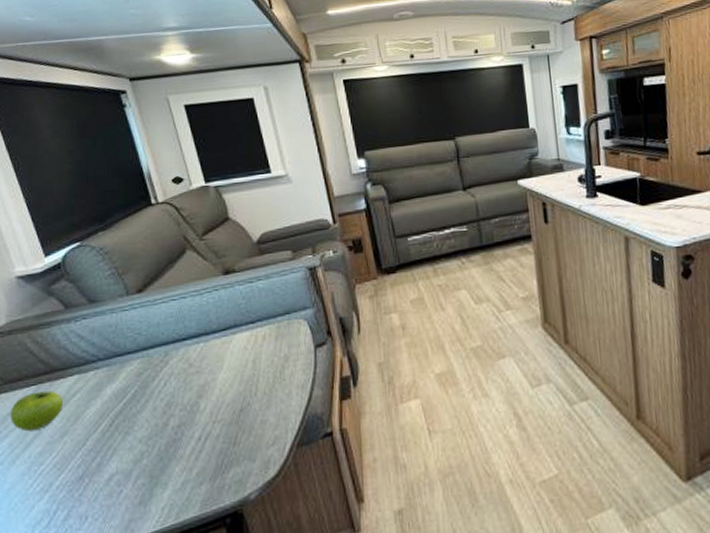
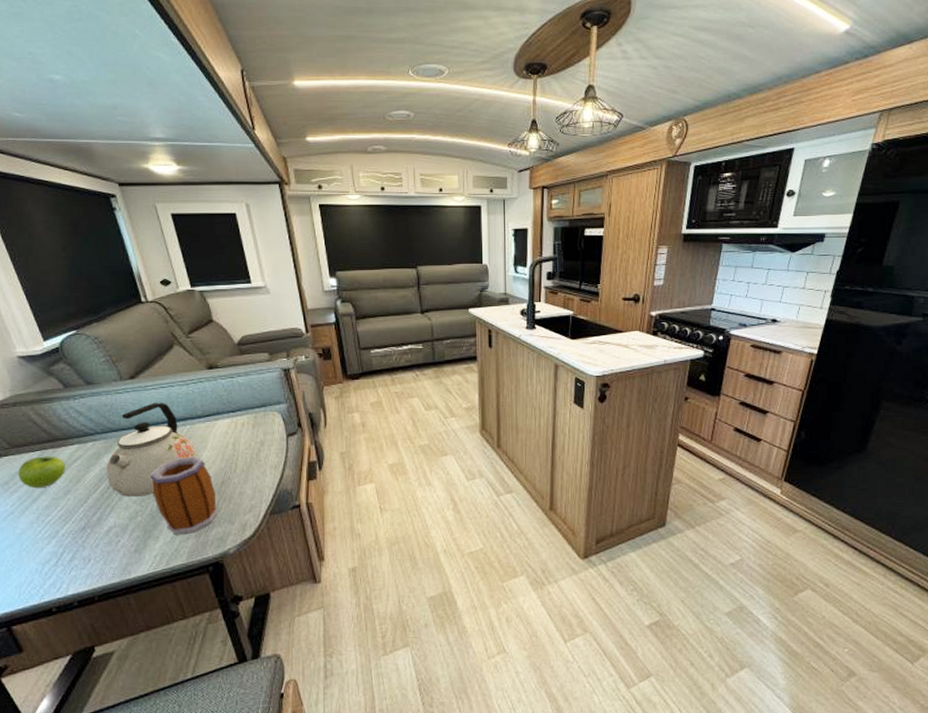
kettle: none [109,318,213,435] -> present [107,403,198,497]
mug: none [158,380,238,480] -> present [150,457,219,535]

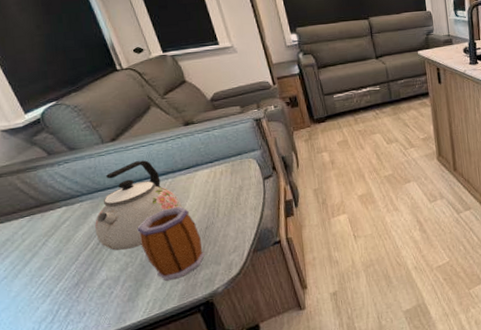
fruit: present [18,456,65,489] -> none [8,220,55,252]

